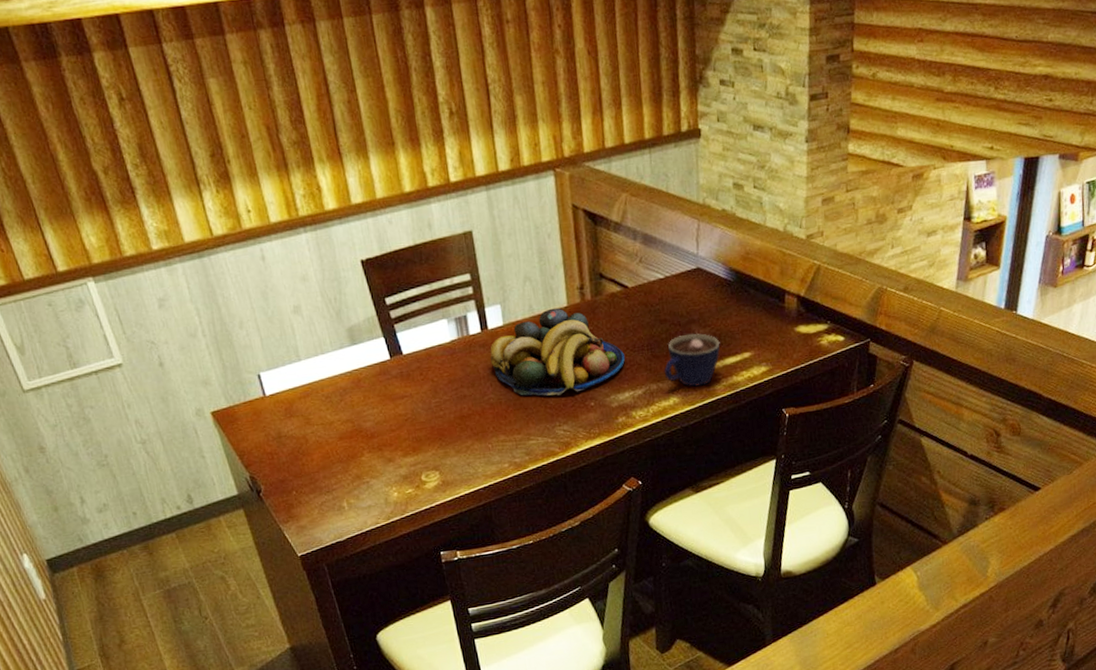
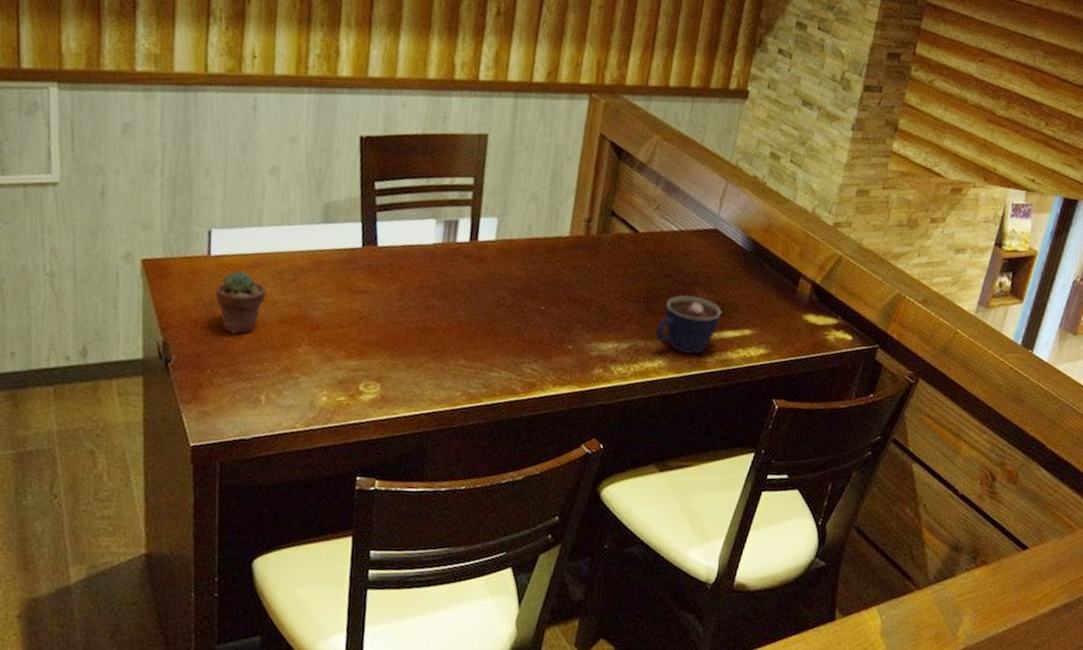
potted succulent: none [279,402,322,459] -> present [215,270,266,335]
fruit bowl: present [490,308,625,396] -> none [470,234,618,331]

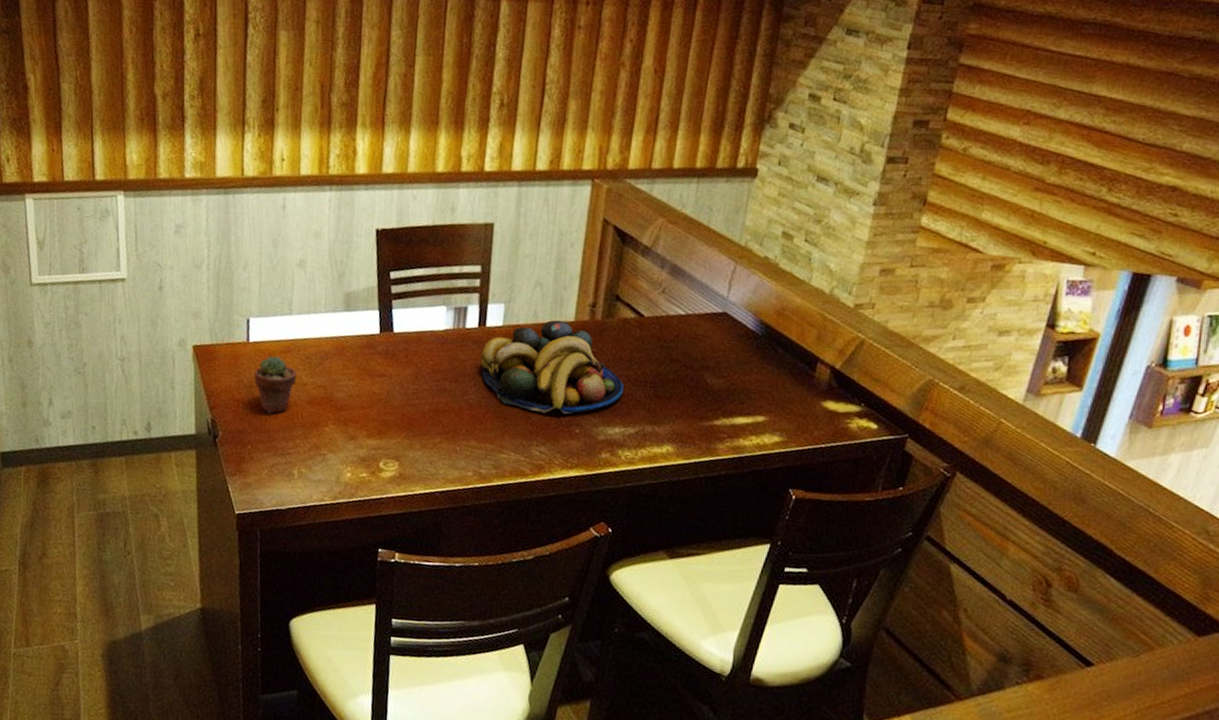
fruit bowl: none [470,234,618,331] -> present [480,320,624,415]
cup: present [655,295,722,355] -> none [663,380,733,441]

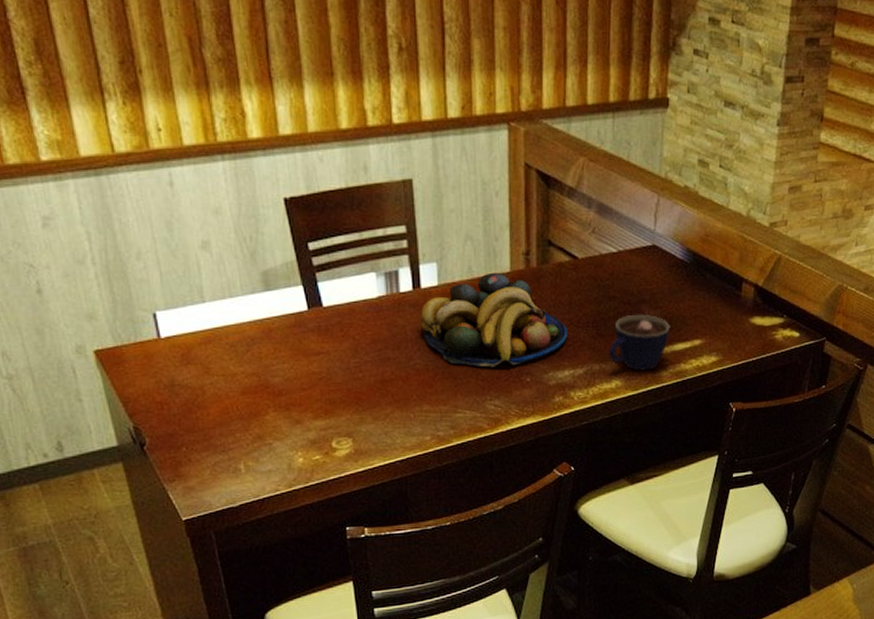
potted succulent: present [254,355,297,414] -> none [174,349,223,412]
cup: none [663,380,733,441] -> present [608,314,670,371]

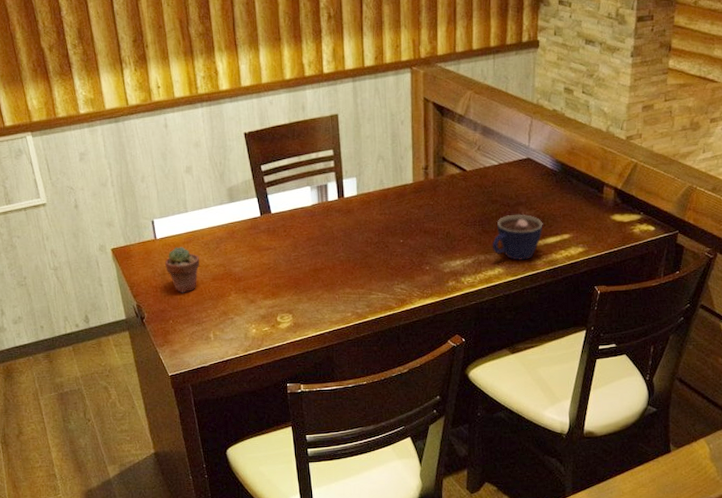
potted succulent: none [174,349,223,412] -> present [165,247,199,294]
fruit bowl: present [420,272,567,367] -> none [343,183,458,258]

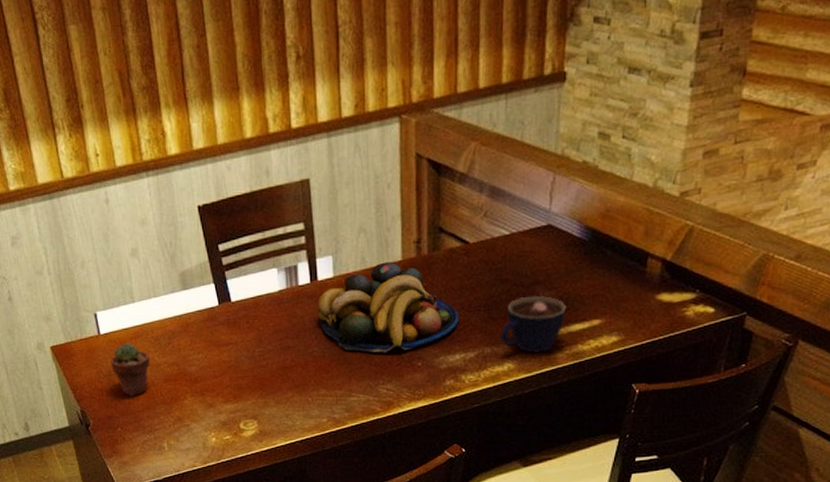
fruit bowl: none [343,183,458,258] -> present [317,261,458,353]

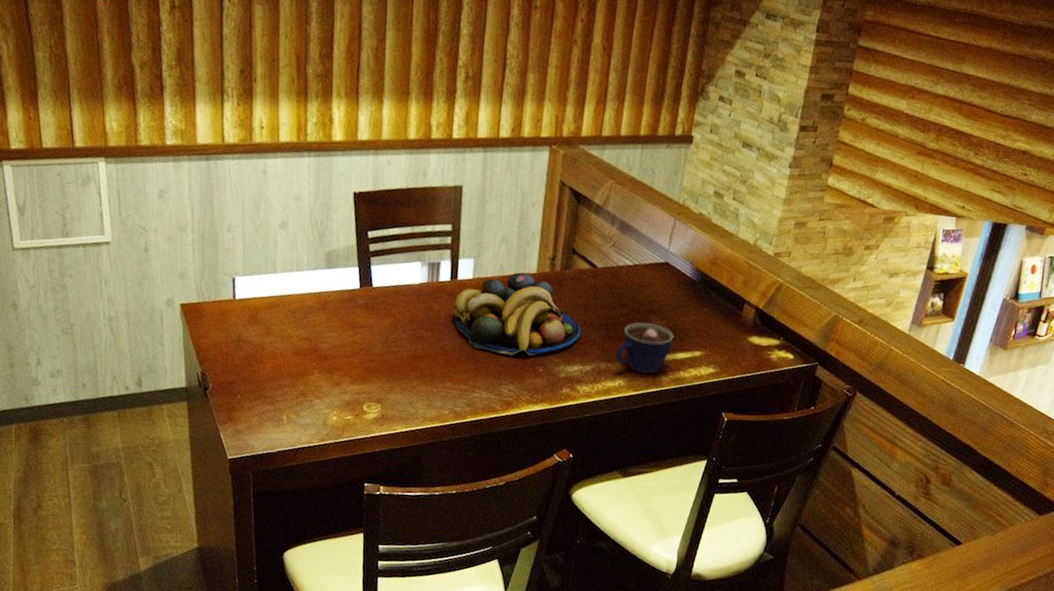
potted succulent: present [111,343,150,397] -> none [241,311,282,366]

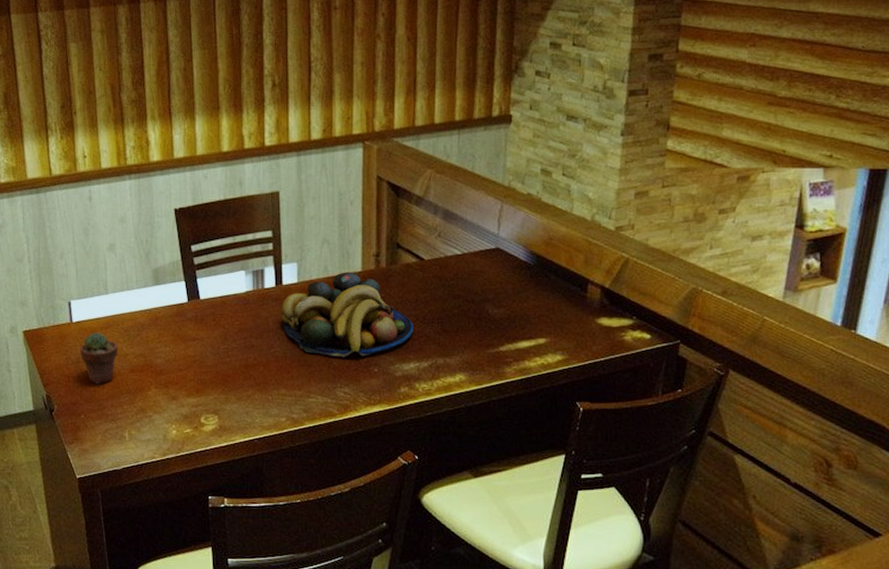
potted succulent: none [241,311,282,366] -> present [80,332,118,385]
cup: present [615,322,674,375] -> none [452,312,514,367]

